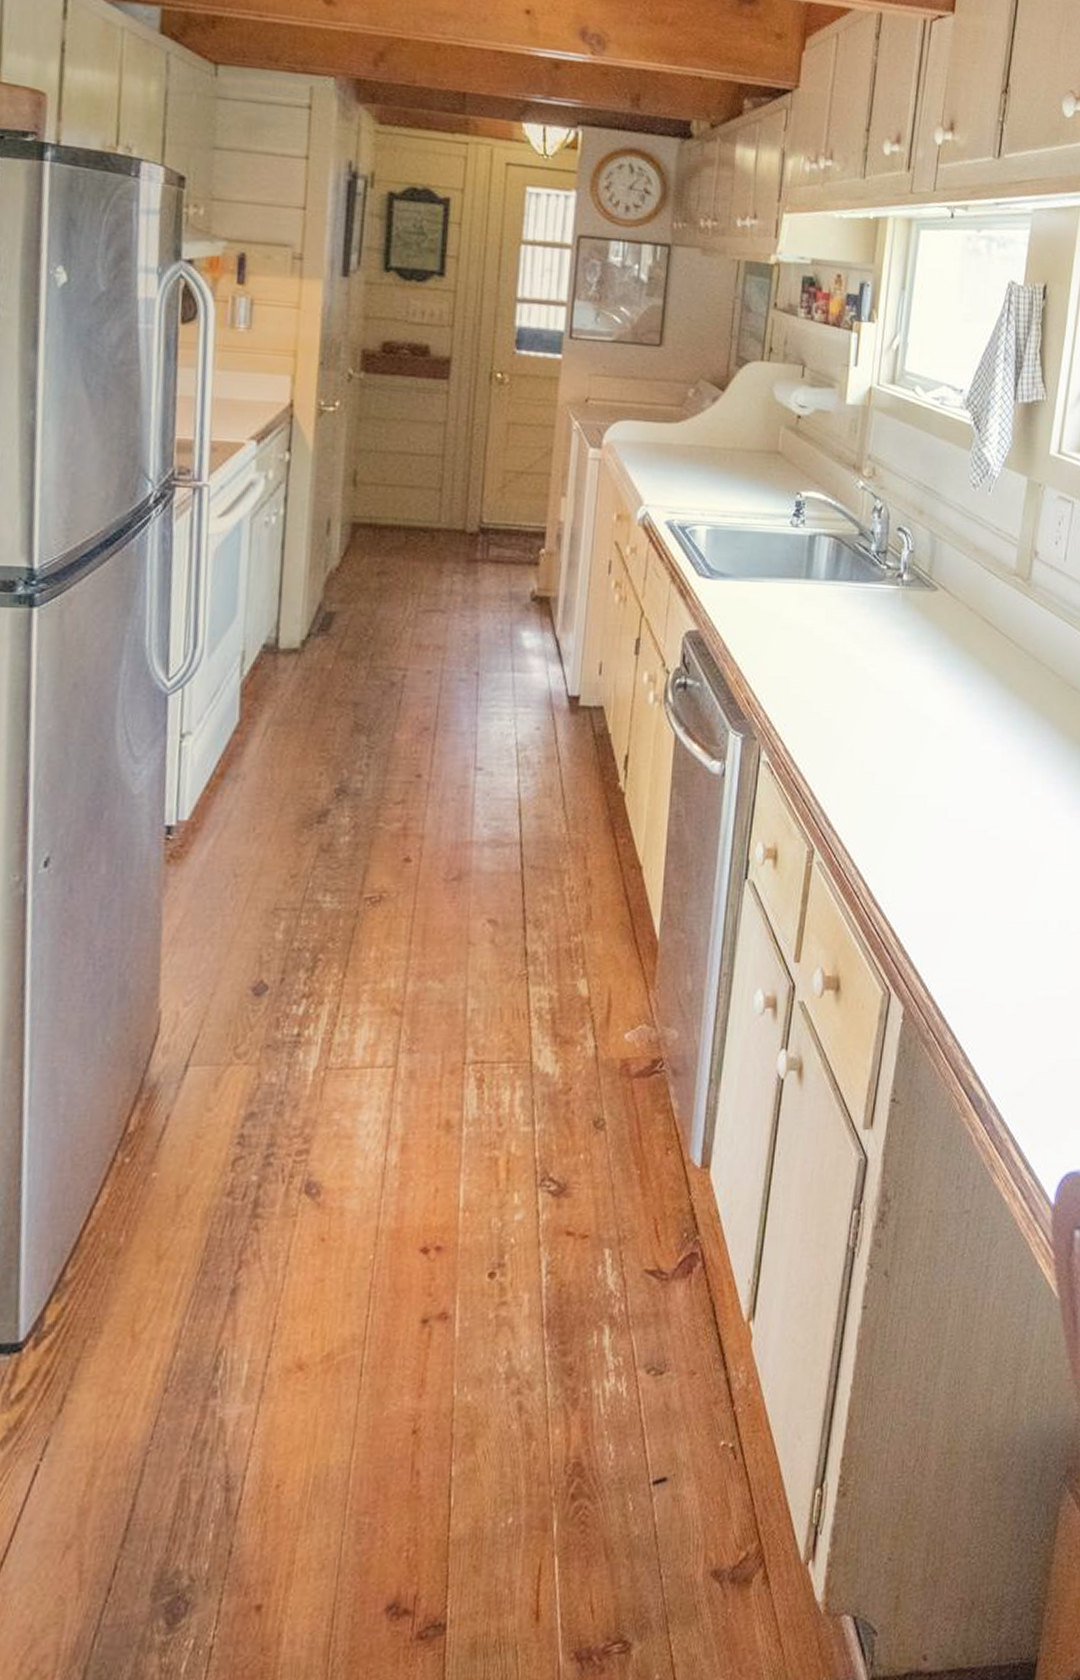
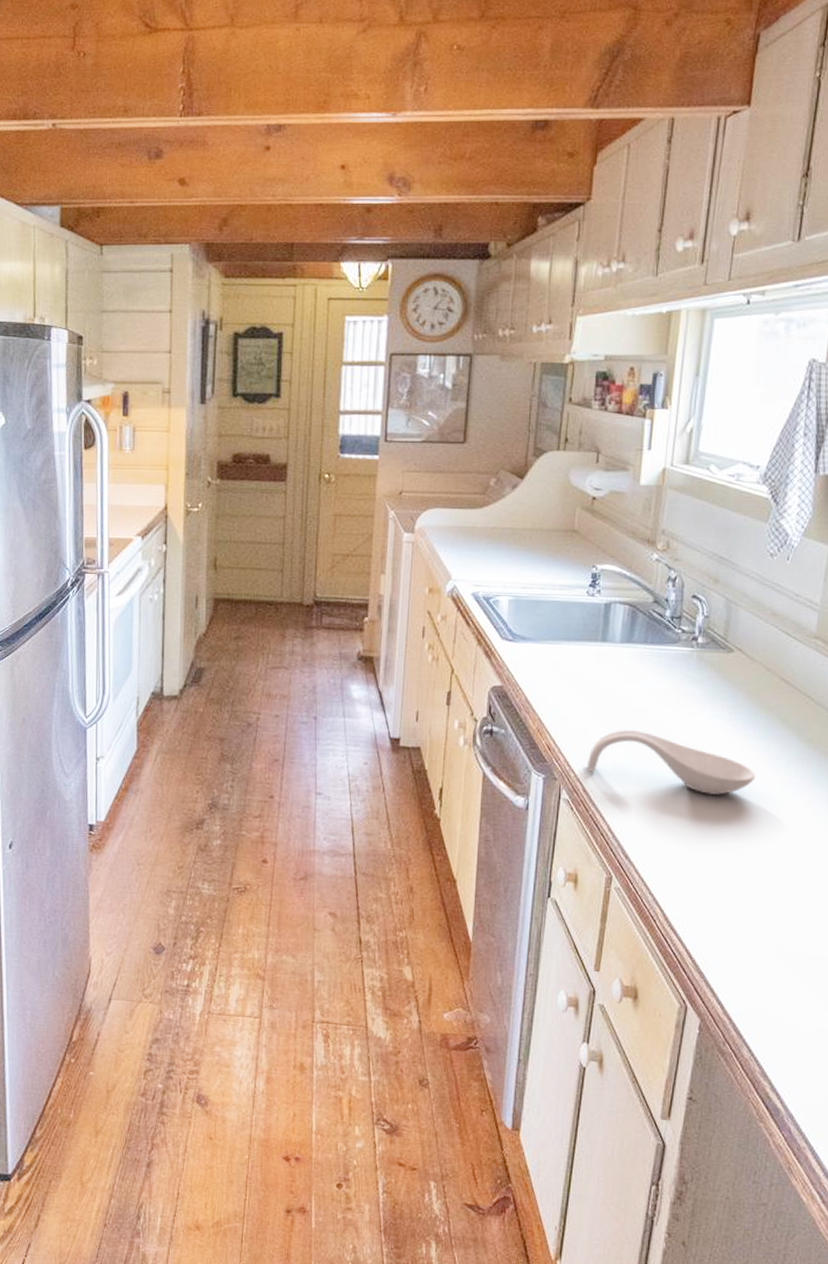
spoon rest: none [788,678,959,750] -> present [586,729,756,796]

